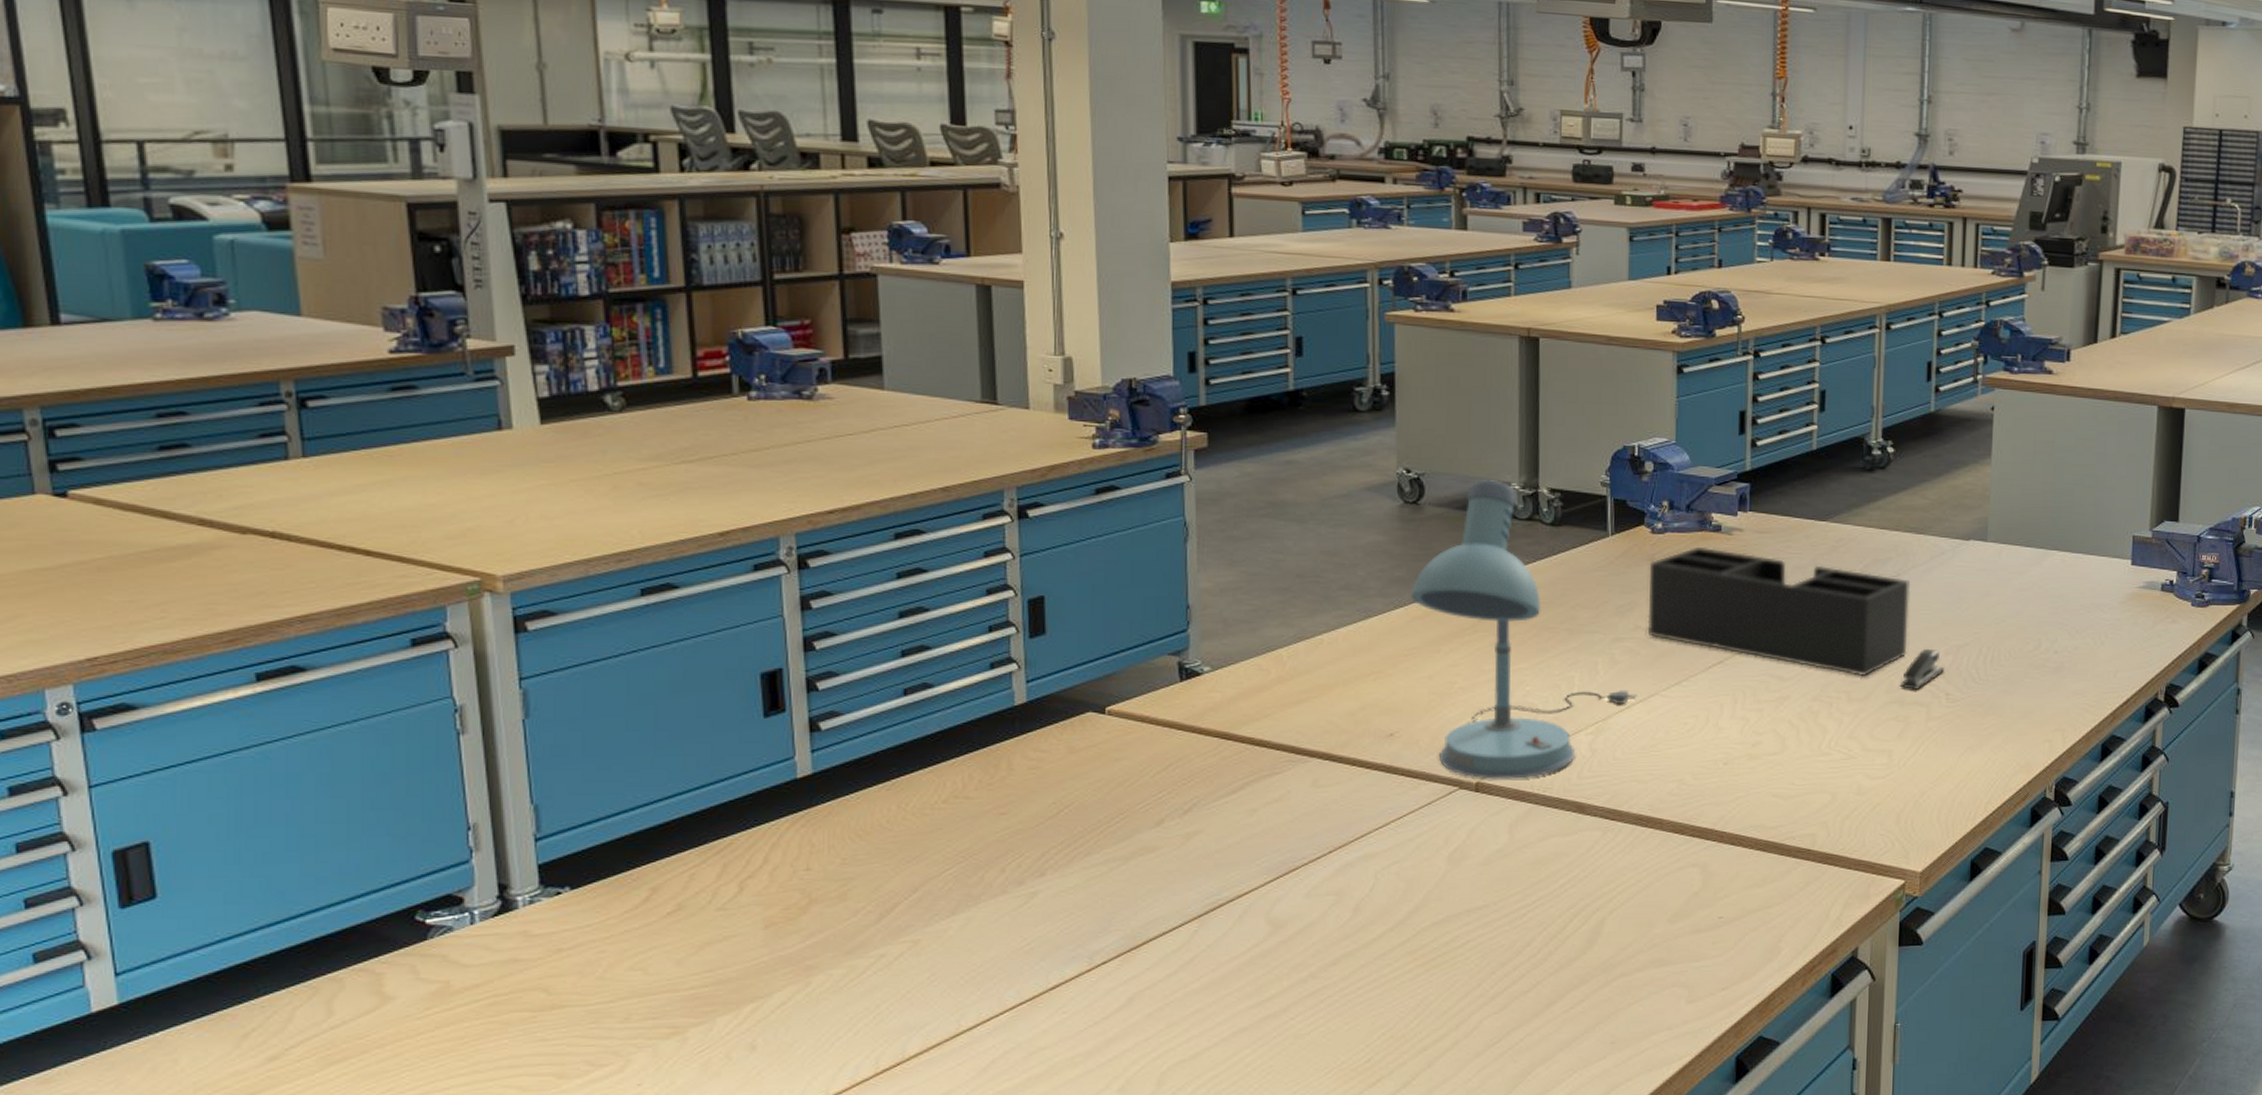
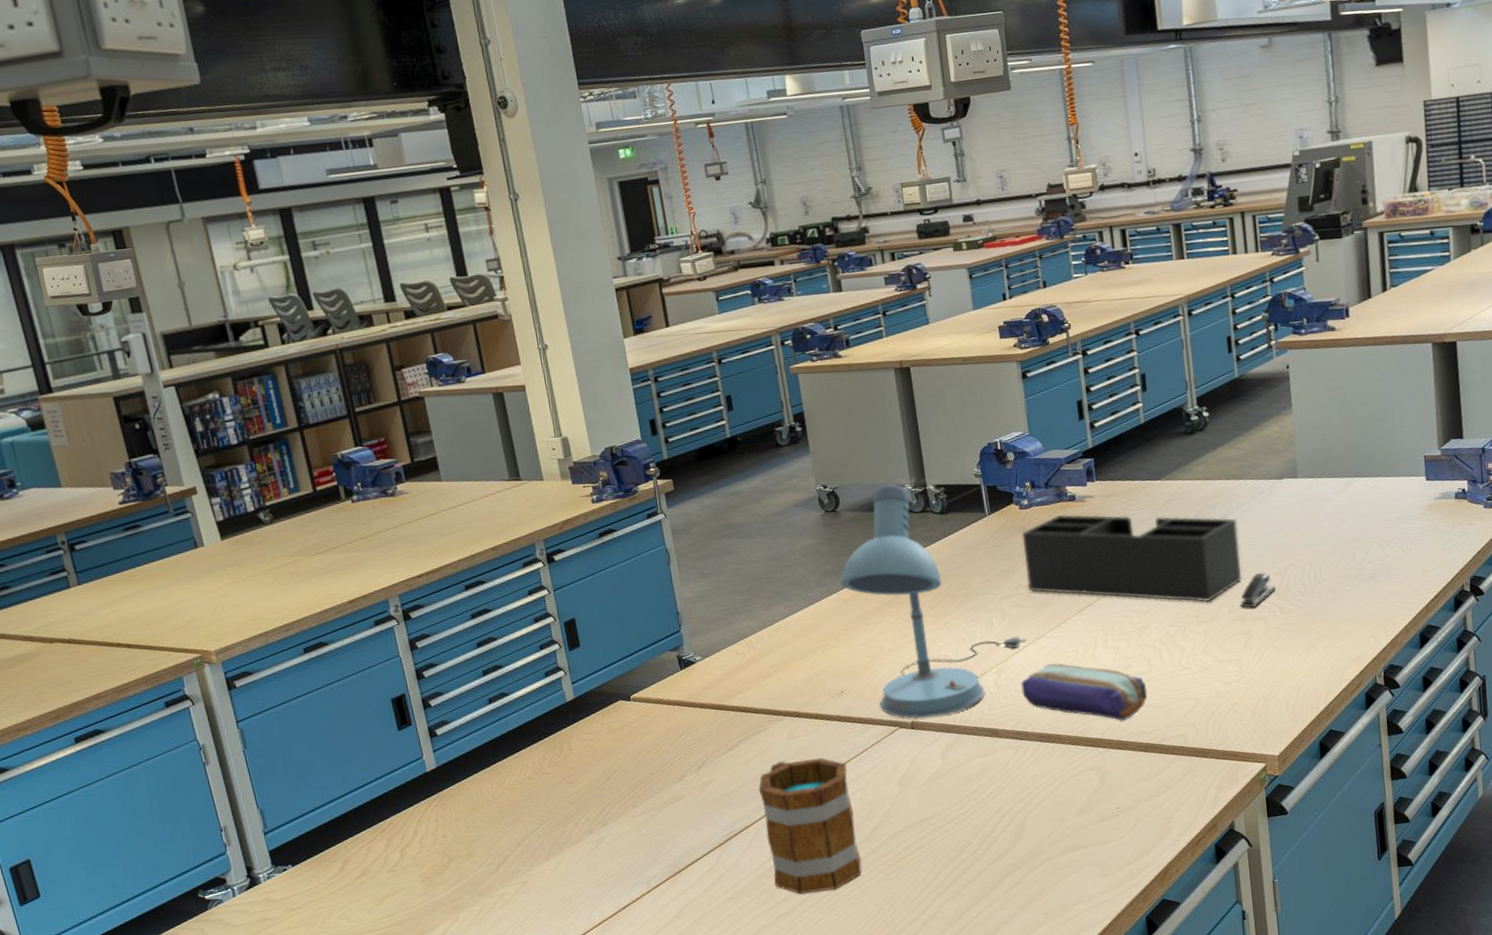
mug: none [1262,815,1385,991] -> present [758,758,863,895]
pencil case: none [1622,729,1776,810] -> present [1021,663,1148,721]

